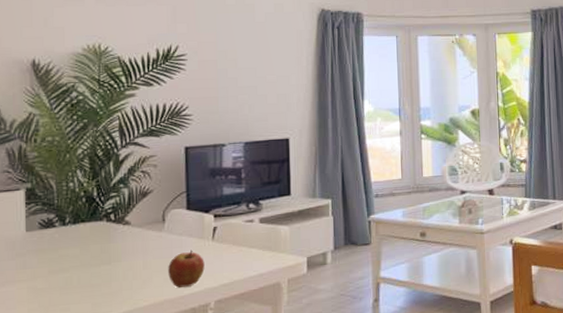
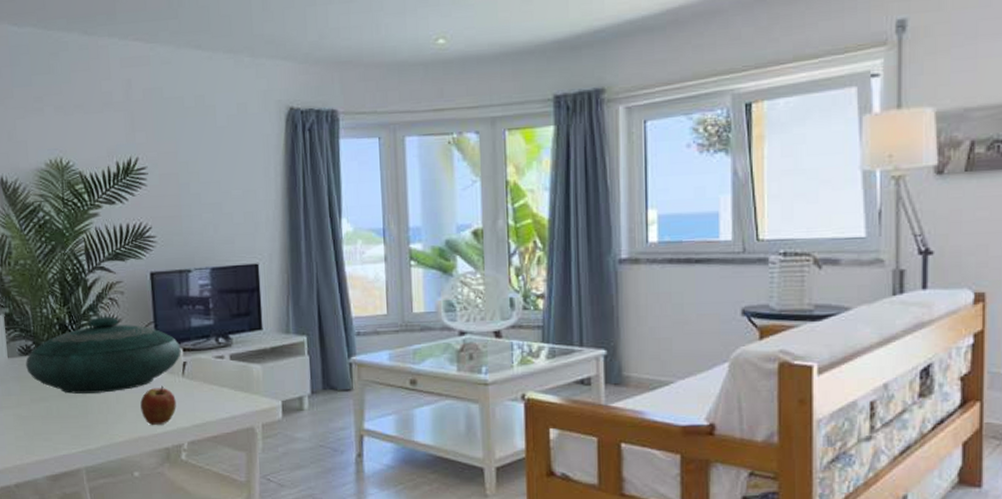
decorative bowl: none [46,188,212,263] -> present [26,316,181,394]

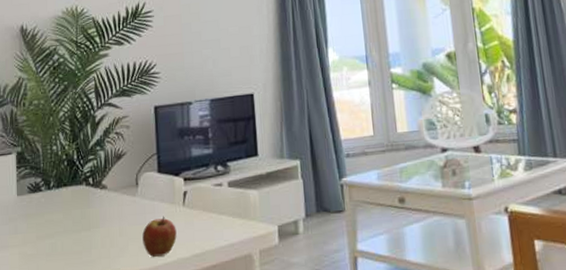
decorative bowl: present [26,316,181,394] -> none [34,150,182,229]

